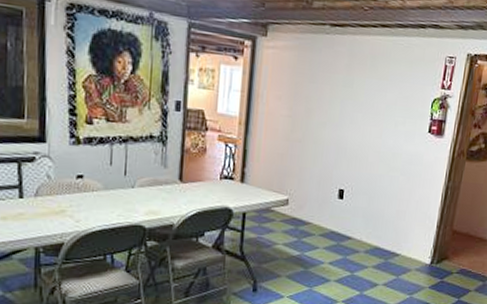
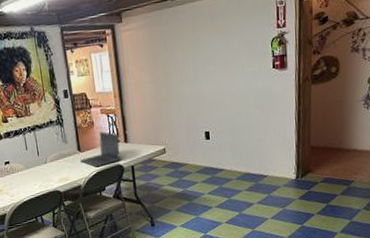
laptop: none [179,163,234,206] -> present [80,132,120,167]

